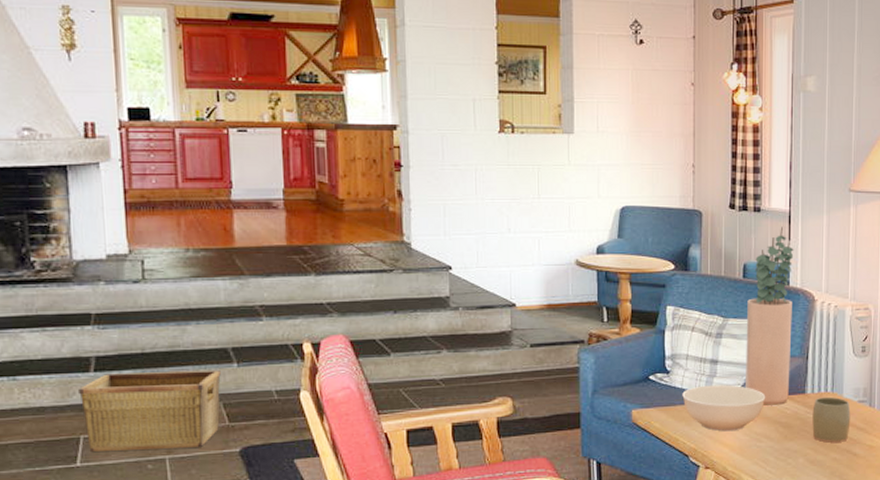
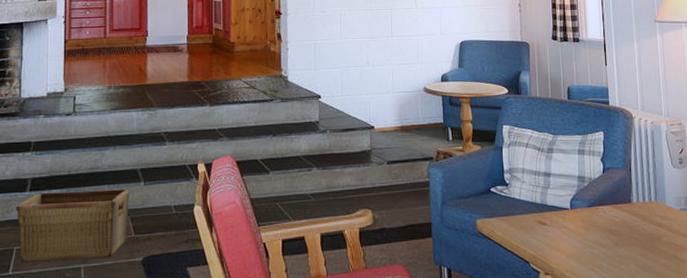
bowl: present [682,384,766,431] -> none [520,195,596,239]
vase: present [746,227,794,405] -> none [573,54,617,214]
mug: present [812,396,851,443] -> none [639,205,676,249]

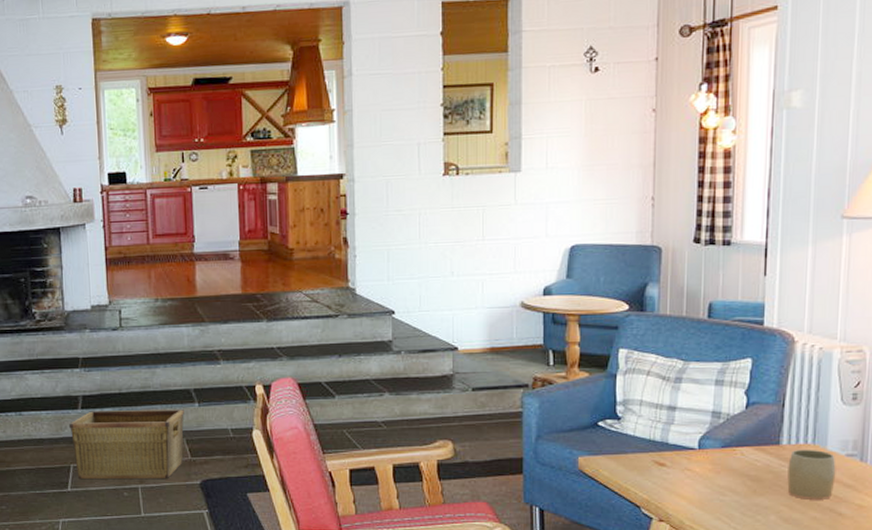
mug: none [639,205,676,249] -> present [787,449,836,500]

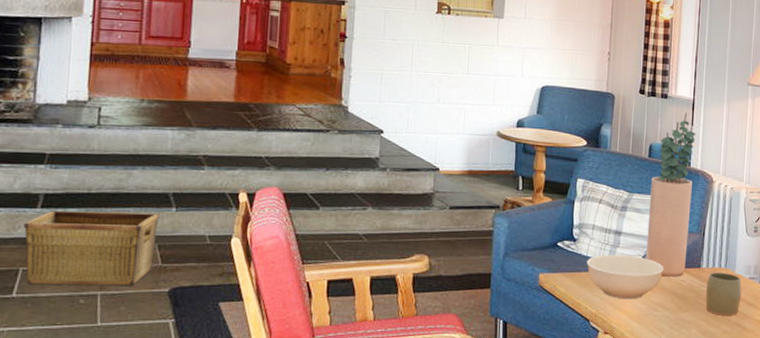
bowl: none [634,433,732,482] -> present [587,254,664,298]
vase: none [708,261,770,456] -> present [646,113,696,277]

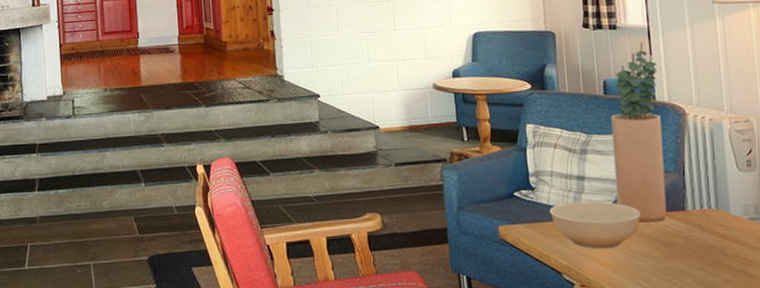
hamper: present [24,210,160,285] -> none [27,189,132,257]
mug: present [705,272,742,316] -> none [695,213,743,263]

